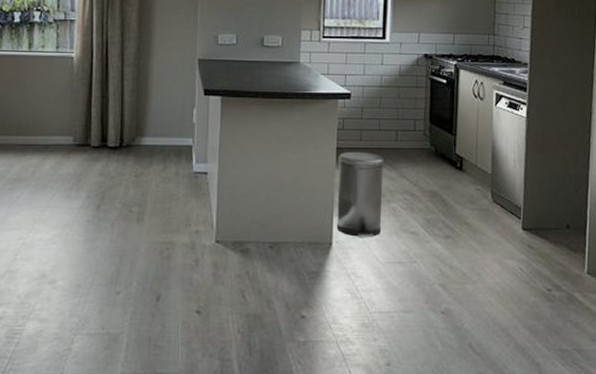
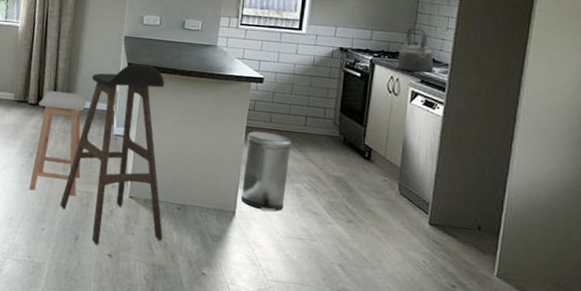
stool: none [97,129,160,249] -> present [28,91,87,196]
bar stool: none [136,88,256,302] -> present [60,63,165,245]
kettle: none [480,29,515,74] -> present [397,28,434,73]

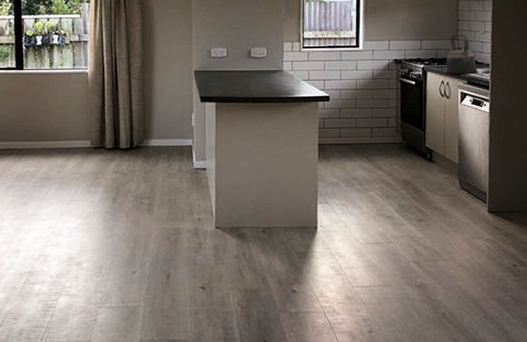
stool: present [28,91,87,196] -> none [115,133,165,236]
bar stool: present [60,63,165,245] -> none [148,95,252,279]
pedal bin: present [241,131,292,212] -> none [320,147,361,221]

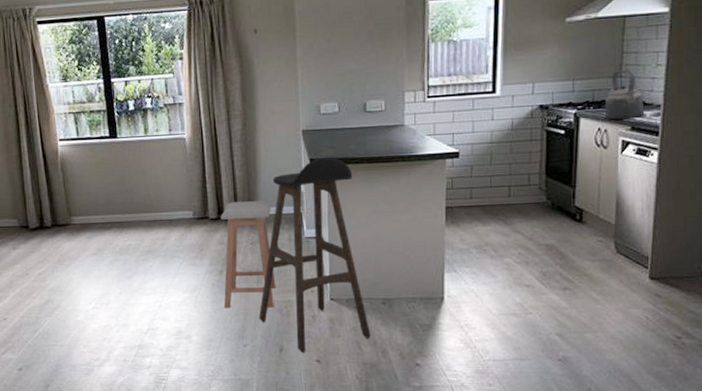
stool: none [115,133,165,236] -> present [220,201,276,309]
bar stool: none [148,95,252,279] -> present [259,156,371,353]

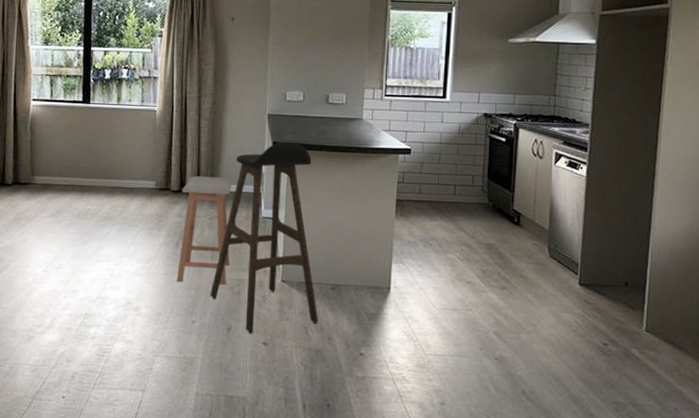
kettle: present [604,70,645,120] -> none [540,90,575,134]

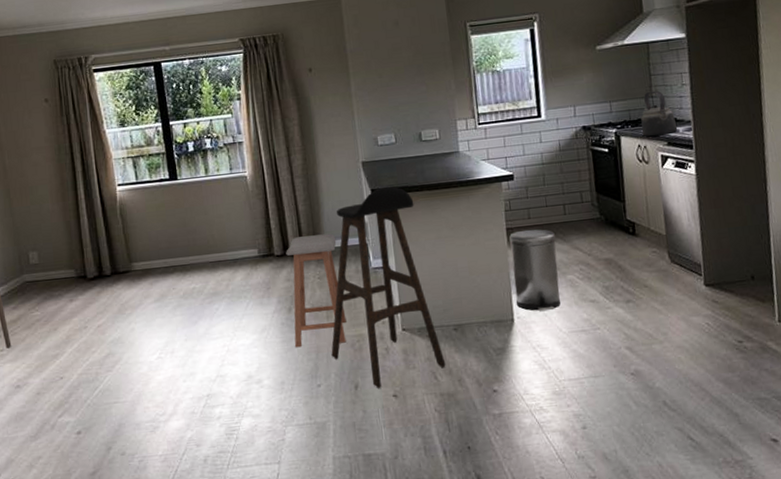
pedal bin: none [396,203,442,284] -> present [509,229,560,311]
kettle: none [540,90,575,134] -> present [641,90,678,137]

